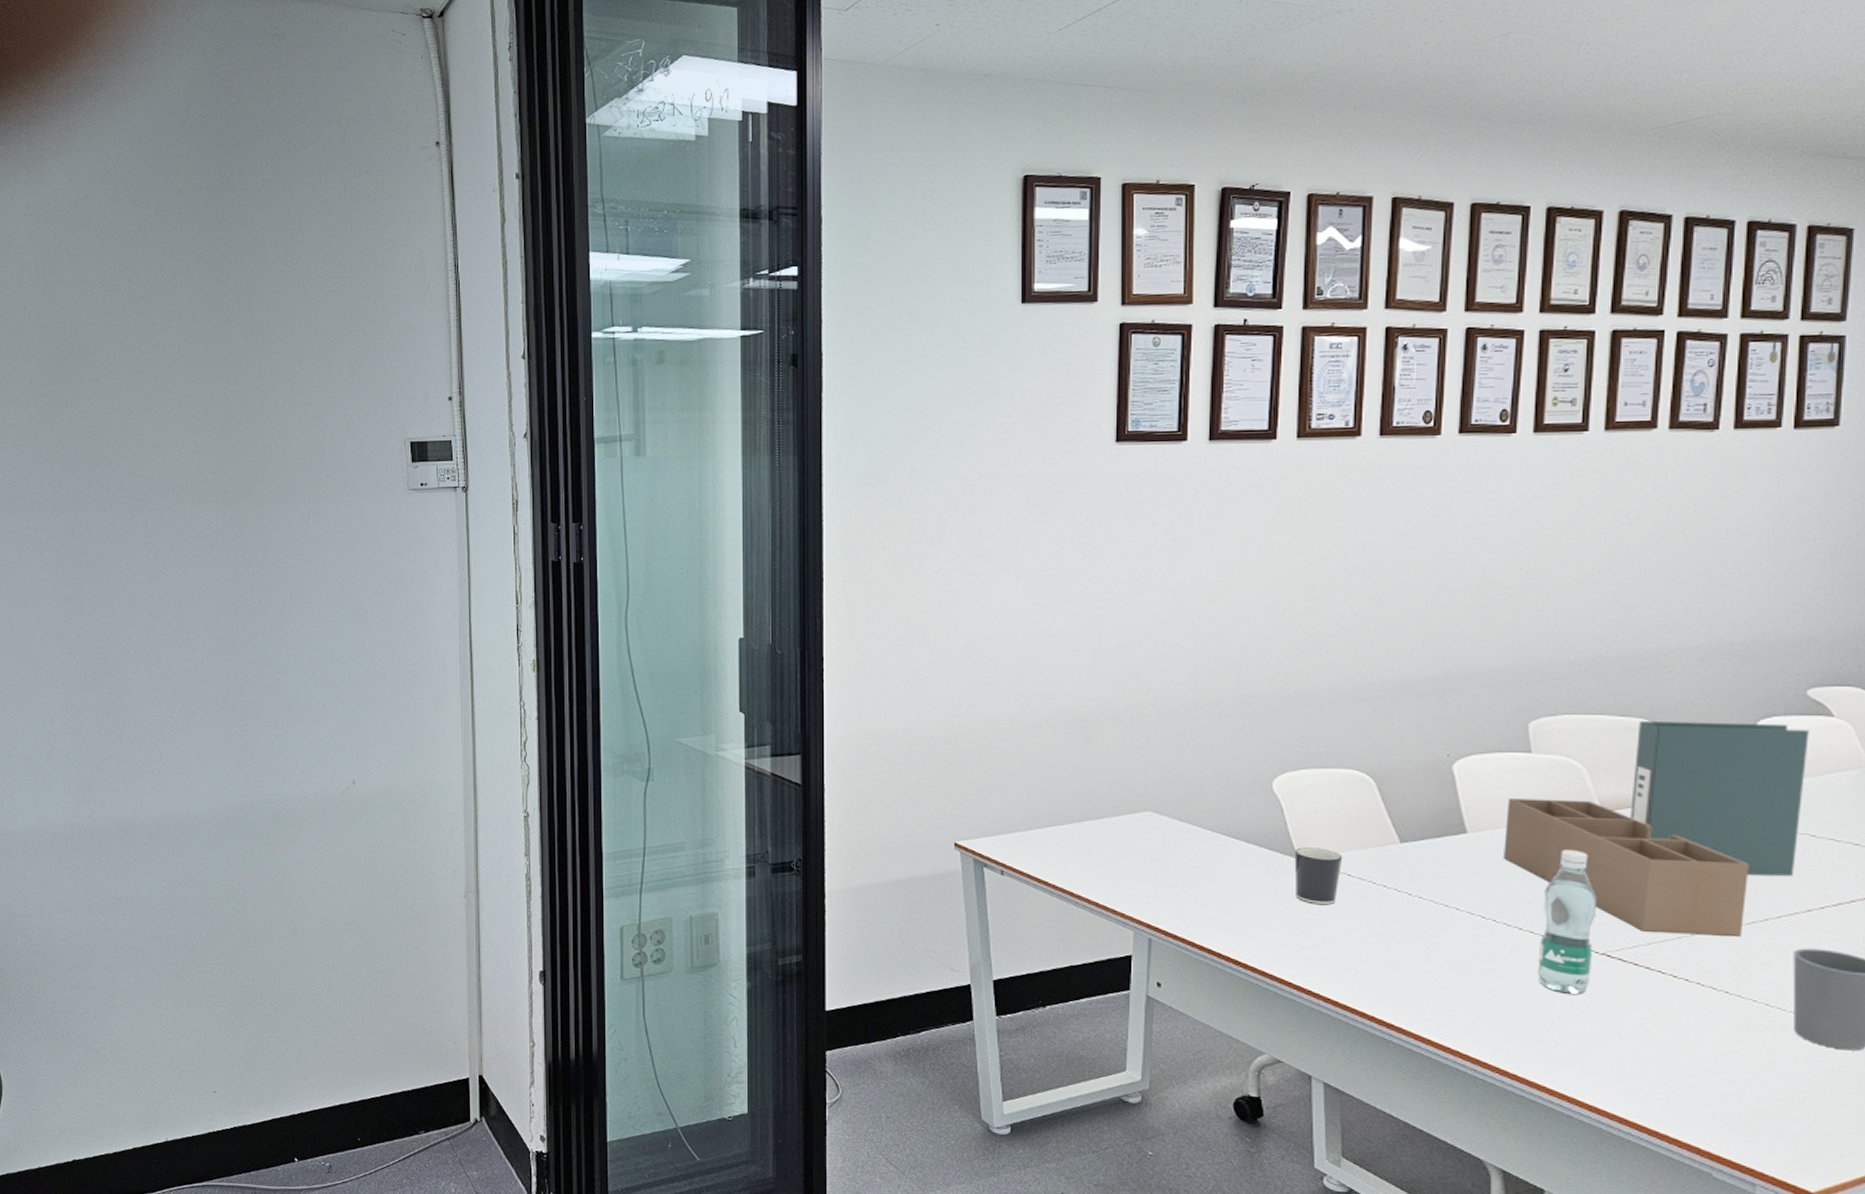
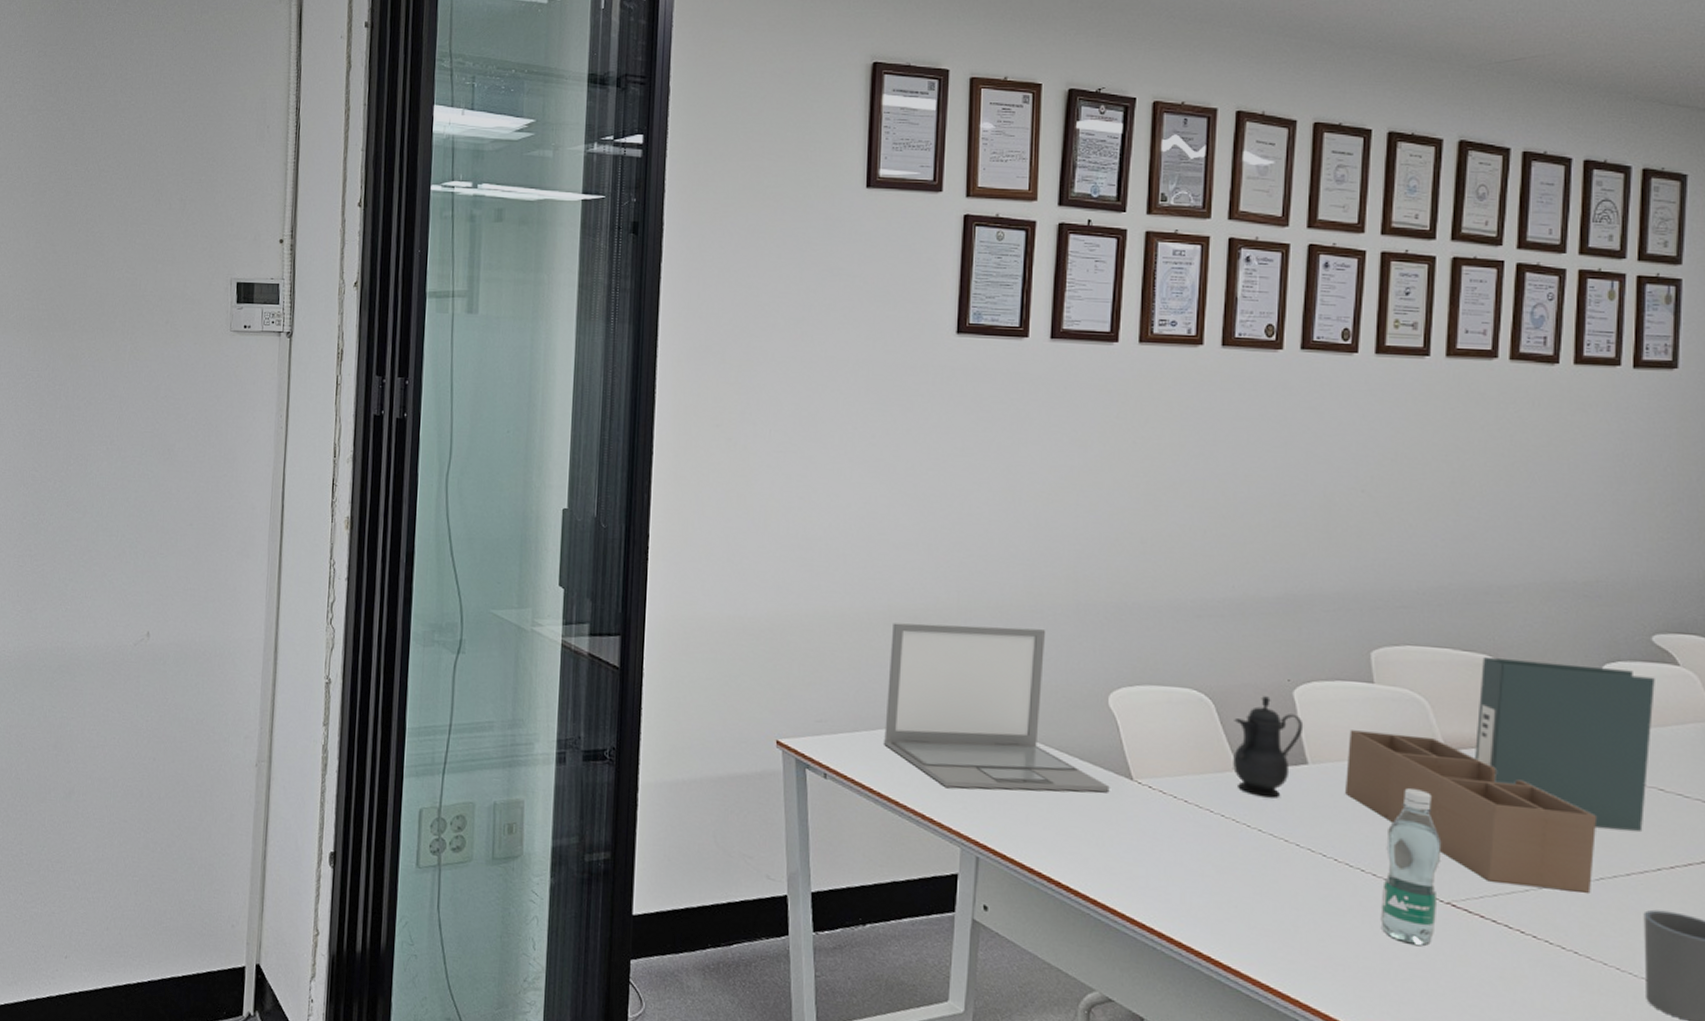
laptop: none [1057,722,1275,878] -> present [884,623,1110,794]
mug: present [1294,847,1343,905] -> none [1129,768,1180,833]
coffeepot: none [1394,772,1463,867] -> present [1233,696,1304,798]

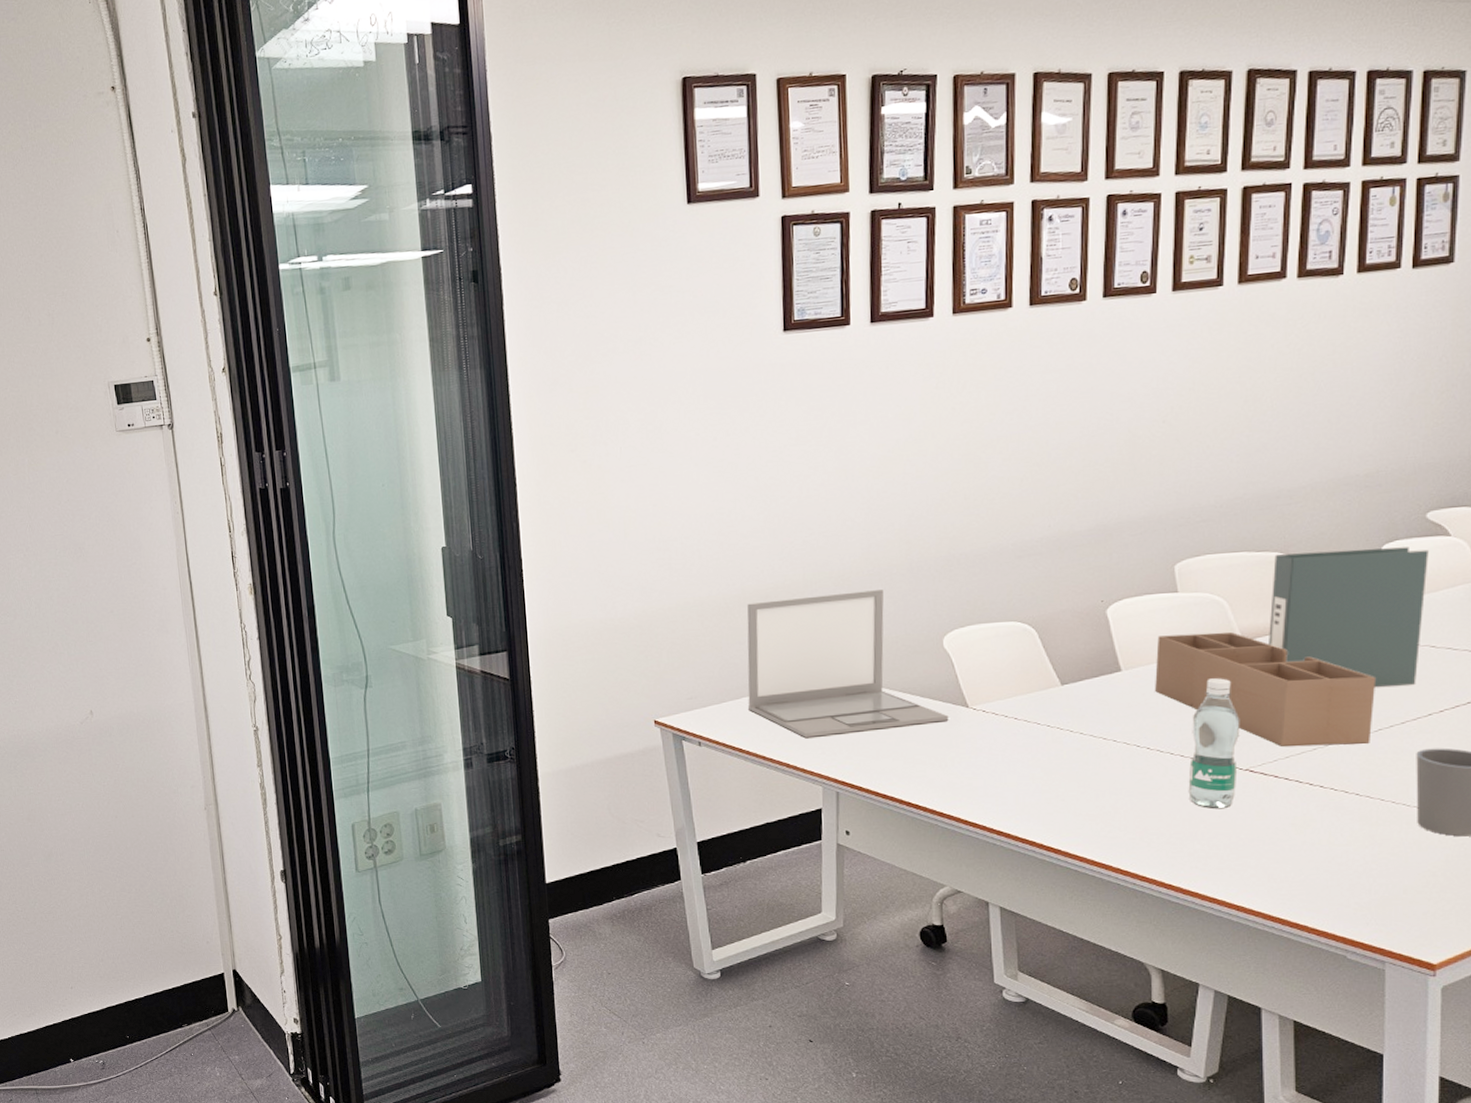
coffeepot: present [1233,696,1304,798] -> none [1055,618,1117,705]

